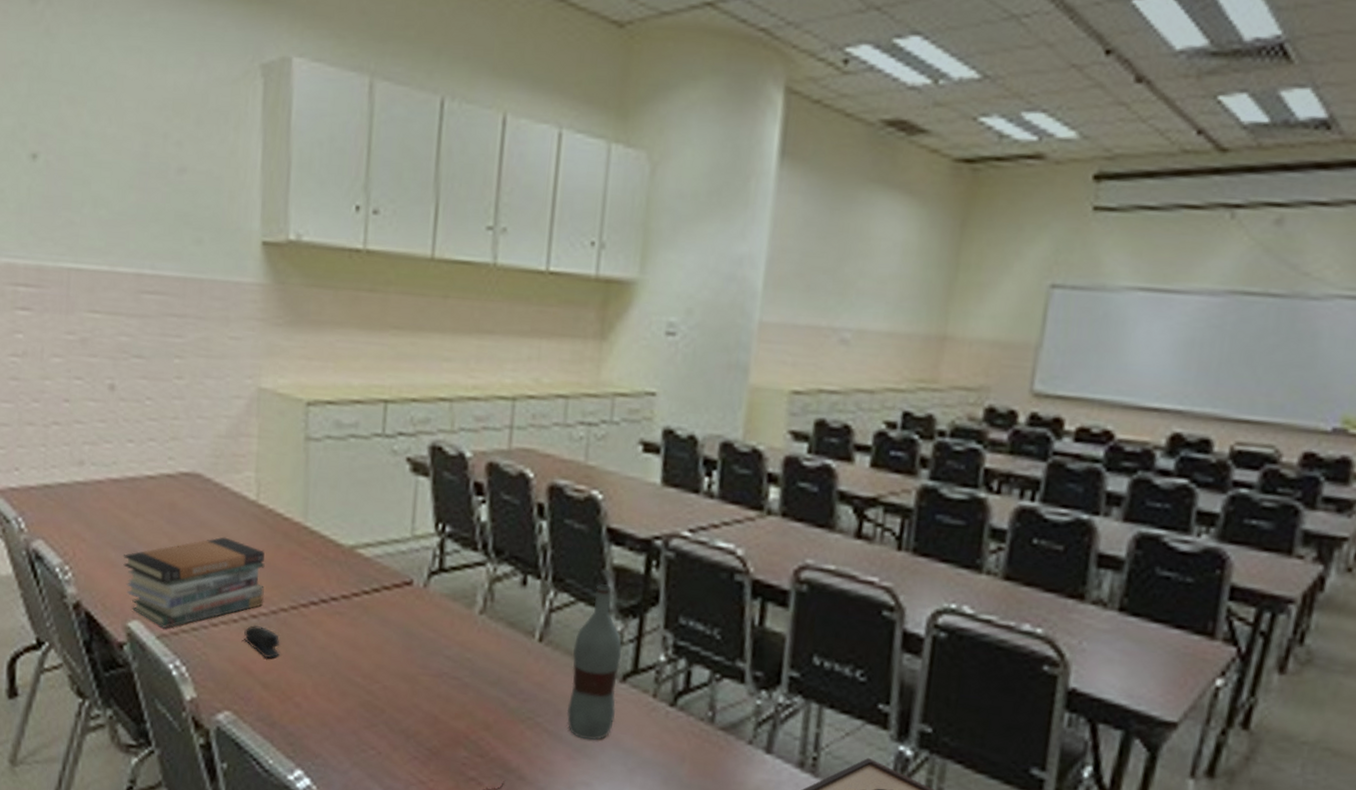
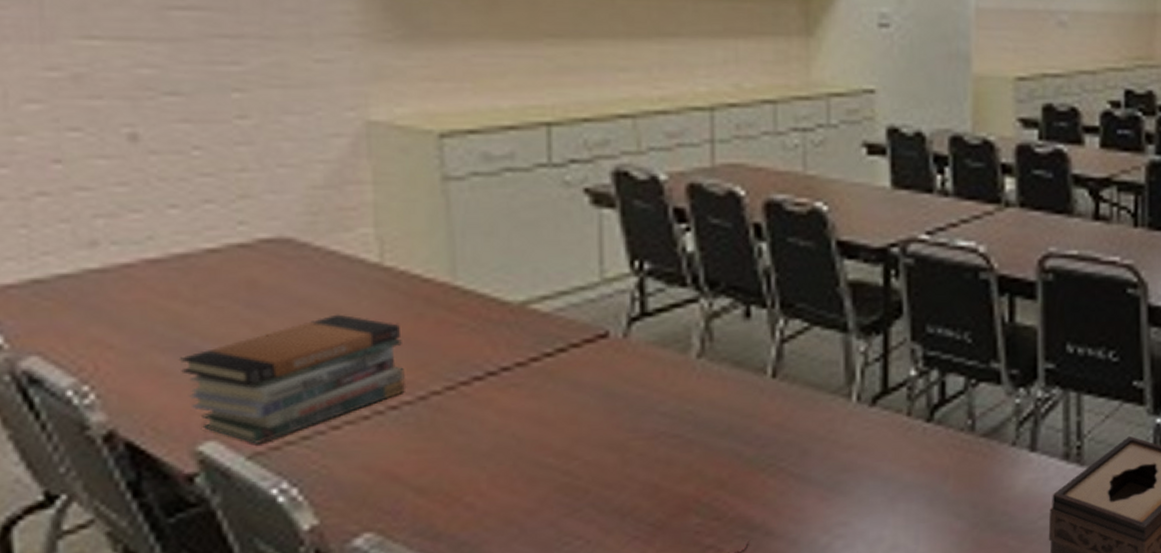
stapler: present [244,625,281,658] -> none [382,418,438,456]
bottle: present [566,584,623,740] -> none [813,303,868,476]

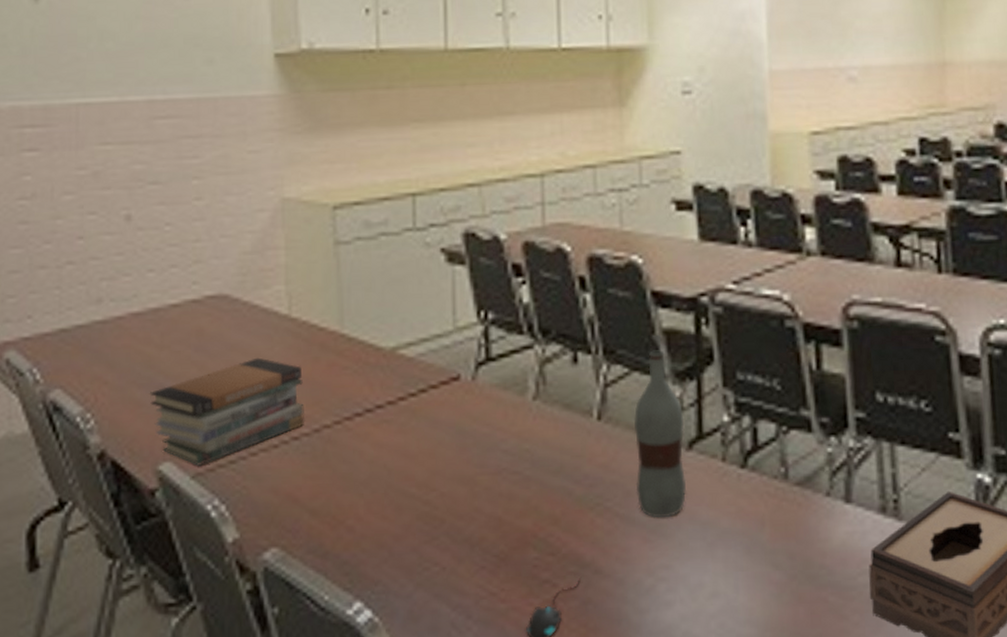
bottle: none [813,303,868,476] -> present [634,350,686,519]

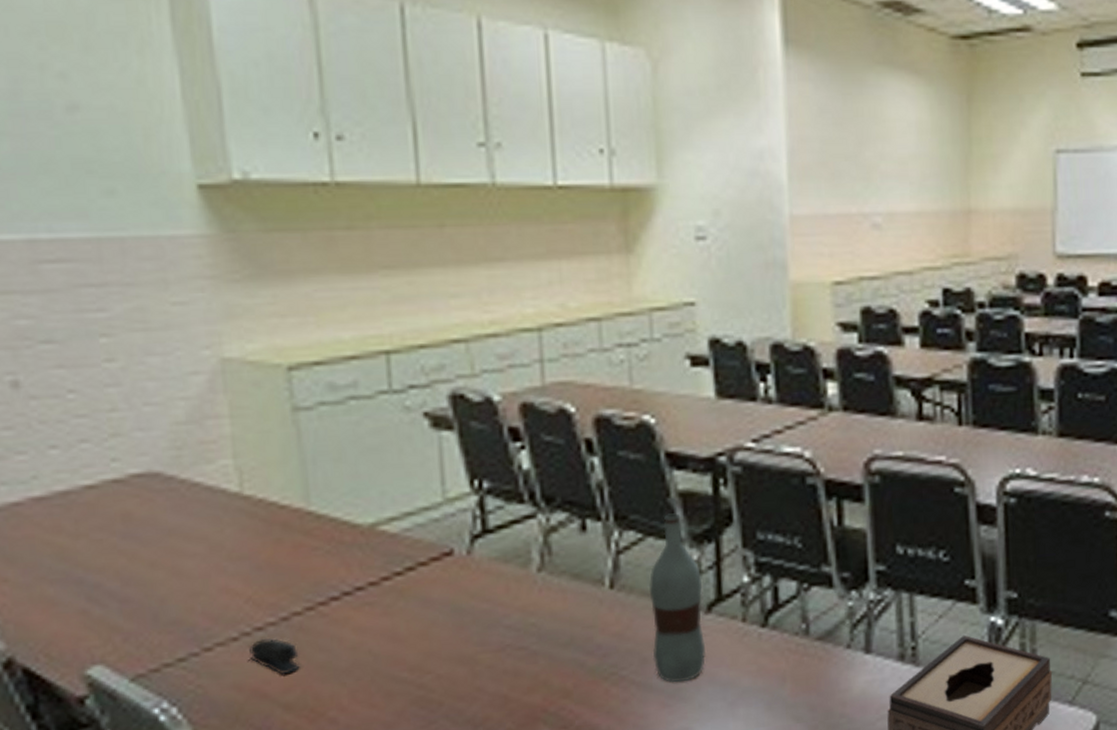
book stack: present [149,357,305,467] -> none [65,542,270,668]
stapler: none [286,448,327,481] -> present [249,638,301,674]

